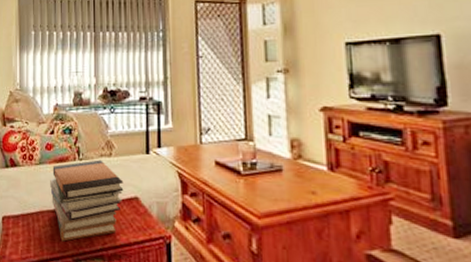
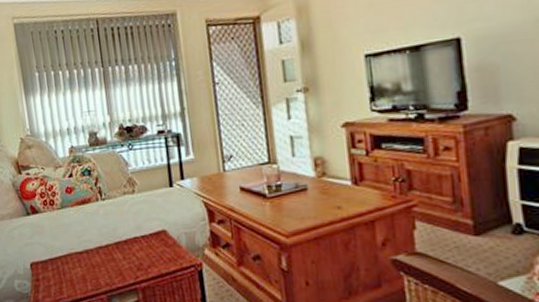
book stack: present [50,159,124,242] -> none [74,197,151,280]

